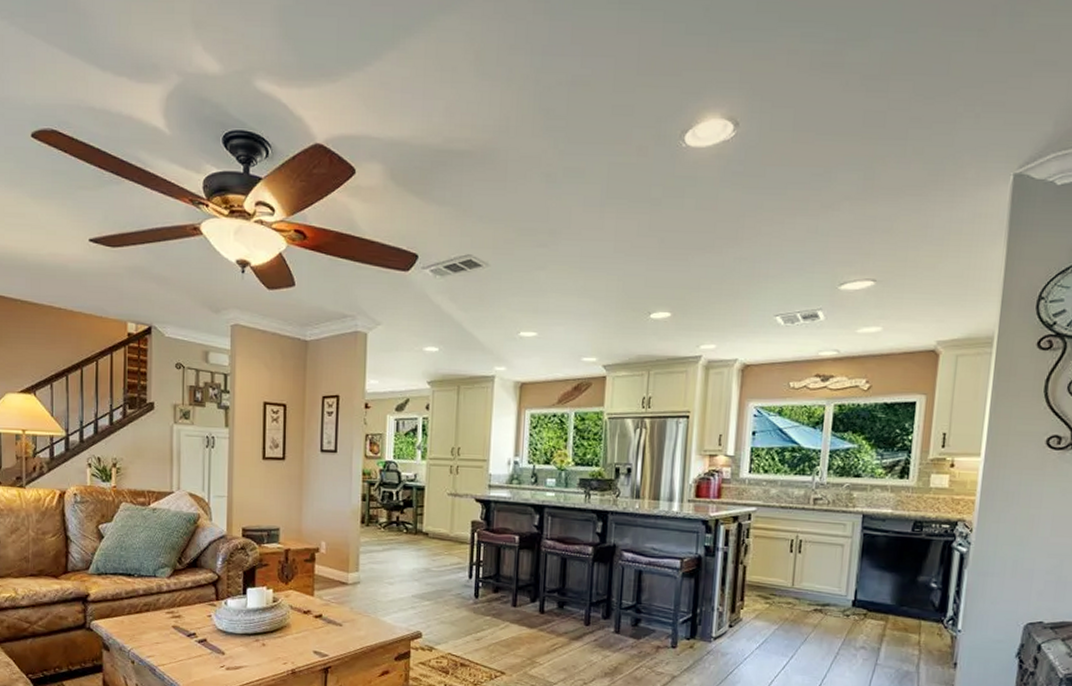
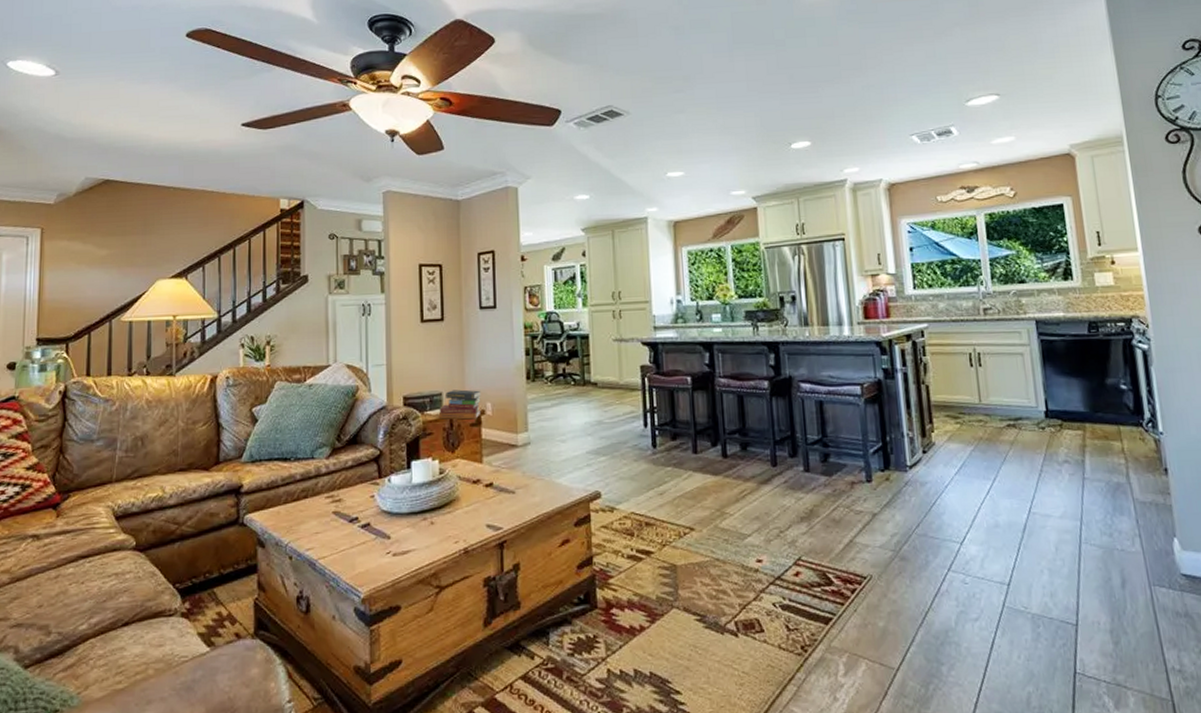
books: none [275,526,316,556] -> present [438,389,481,420]

